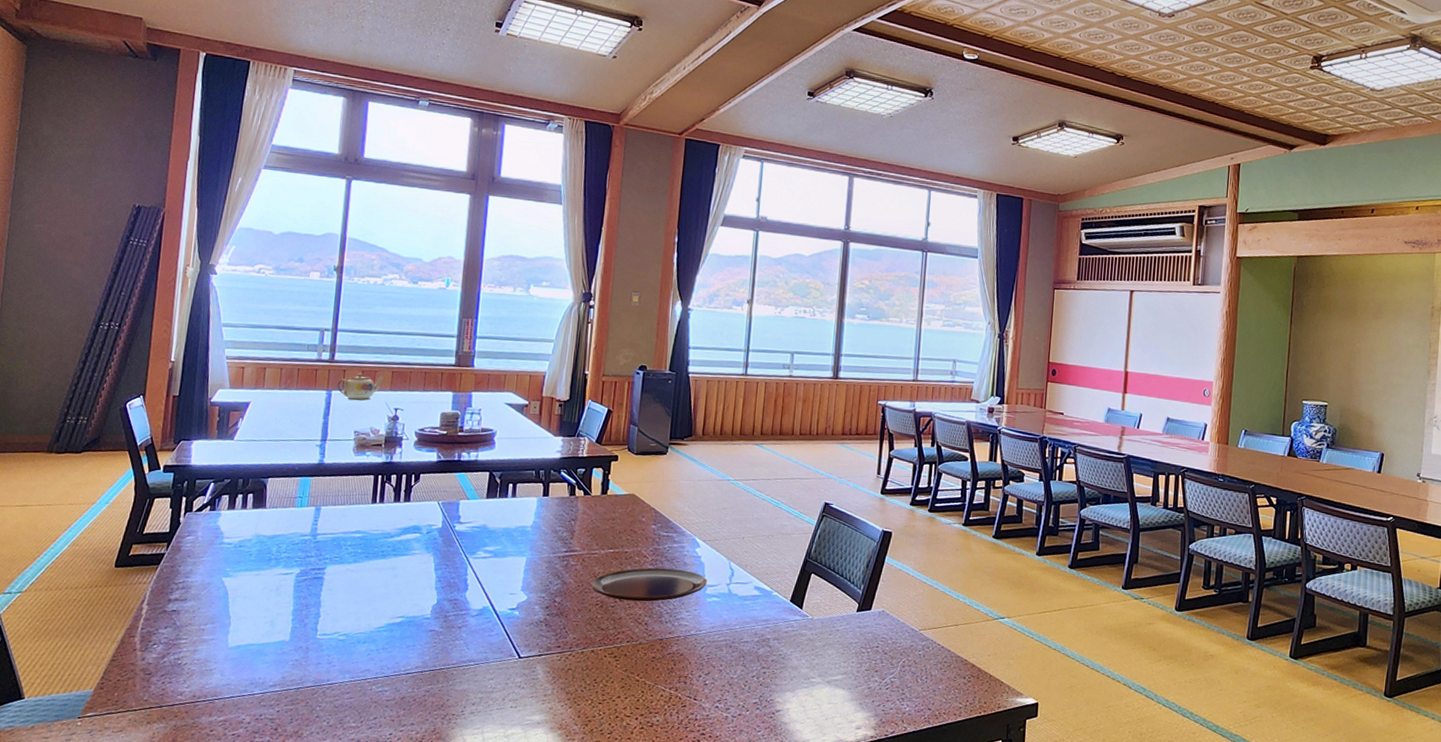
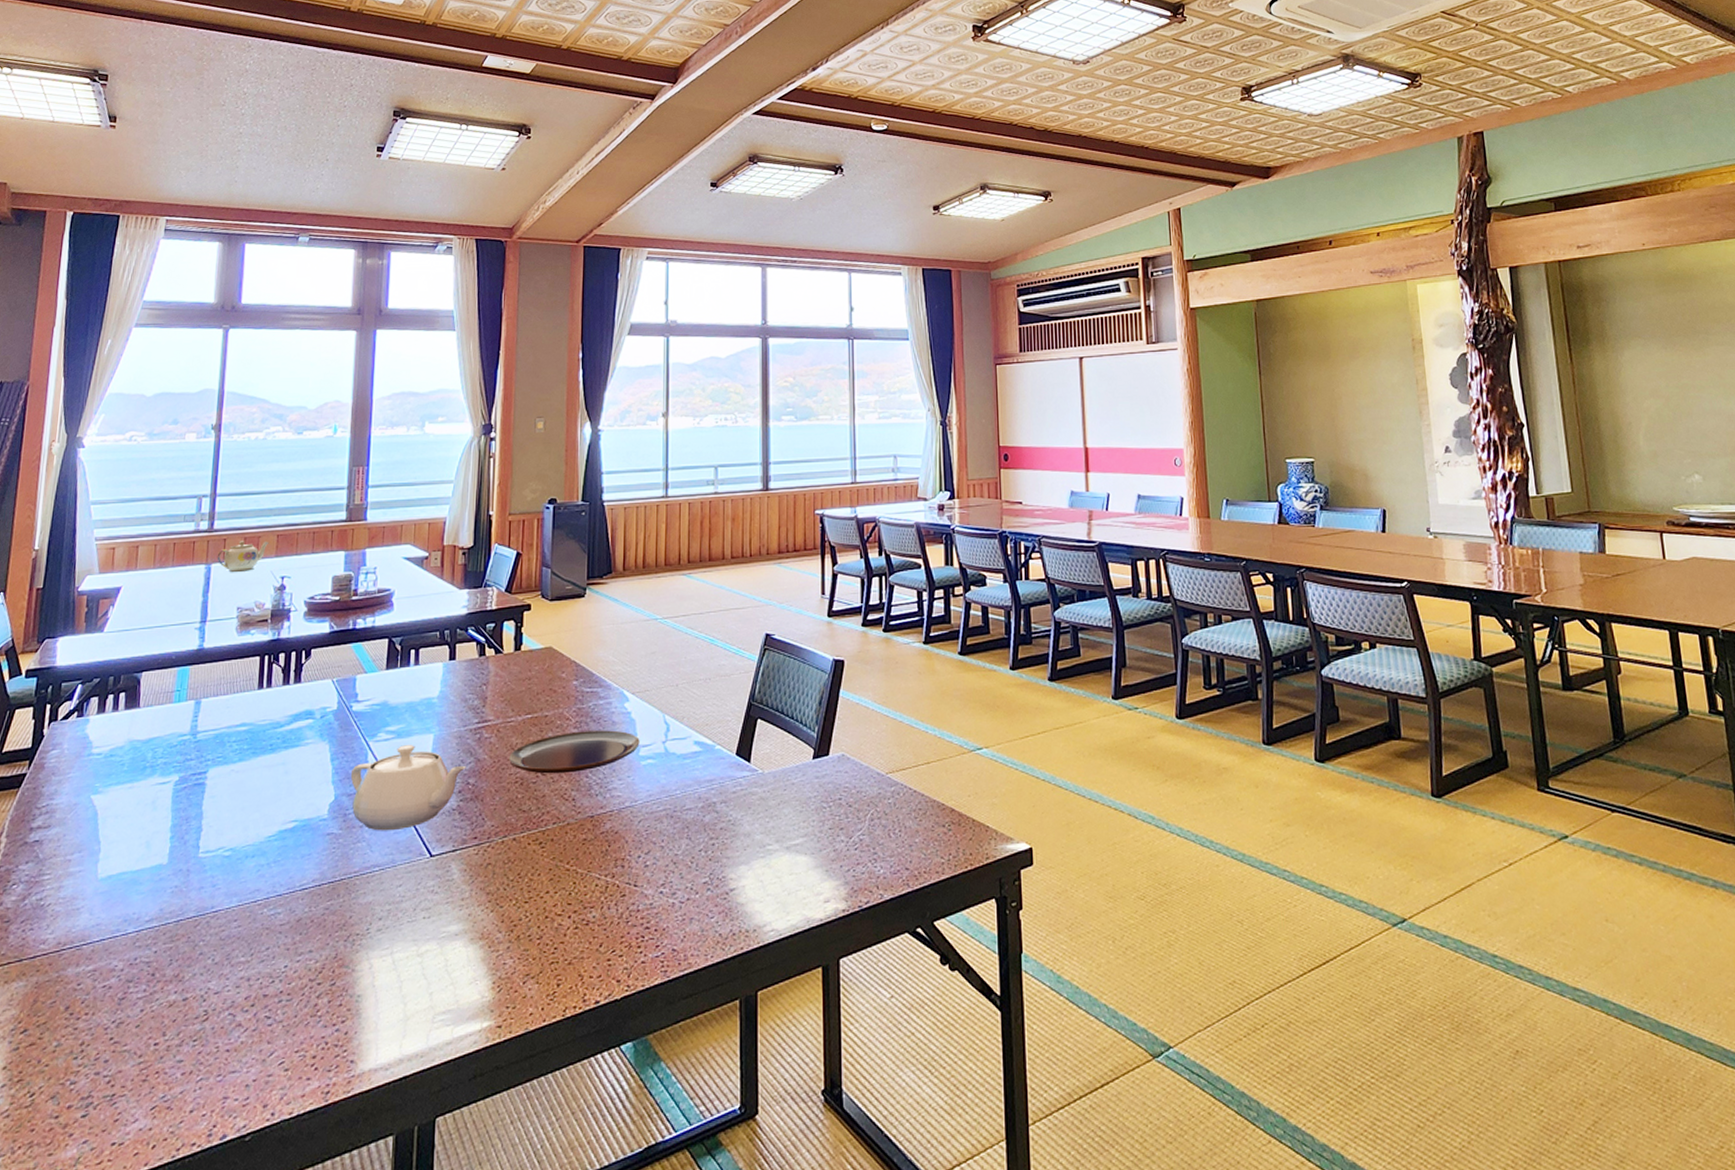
teapot: none [451,563,554,634] -> present [350,744,466,831]

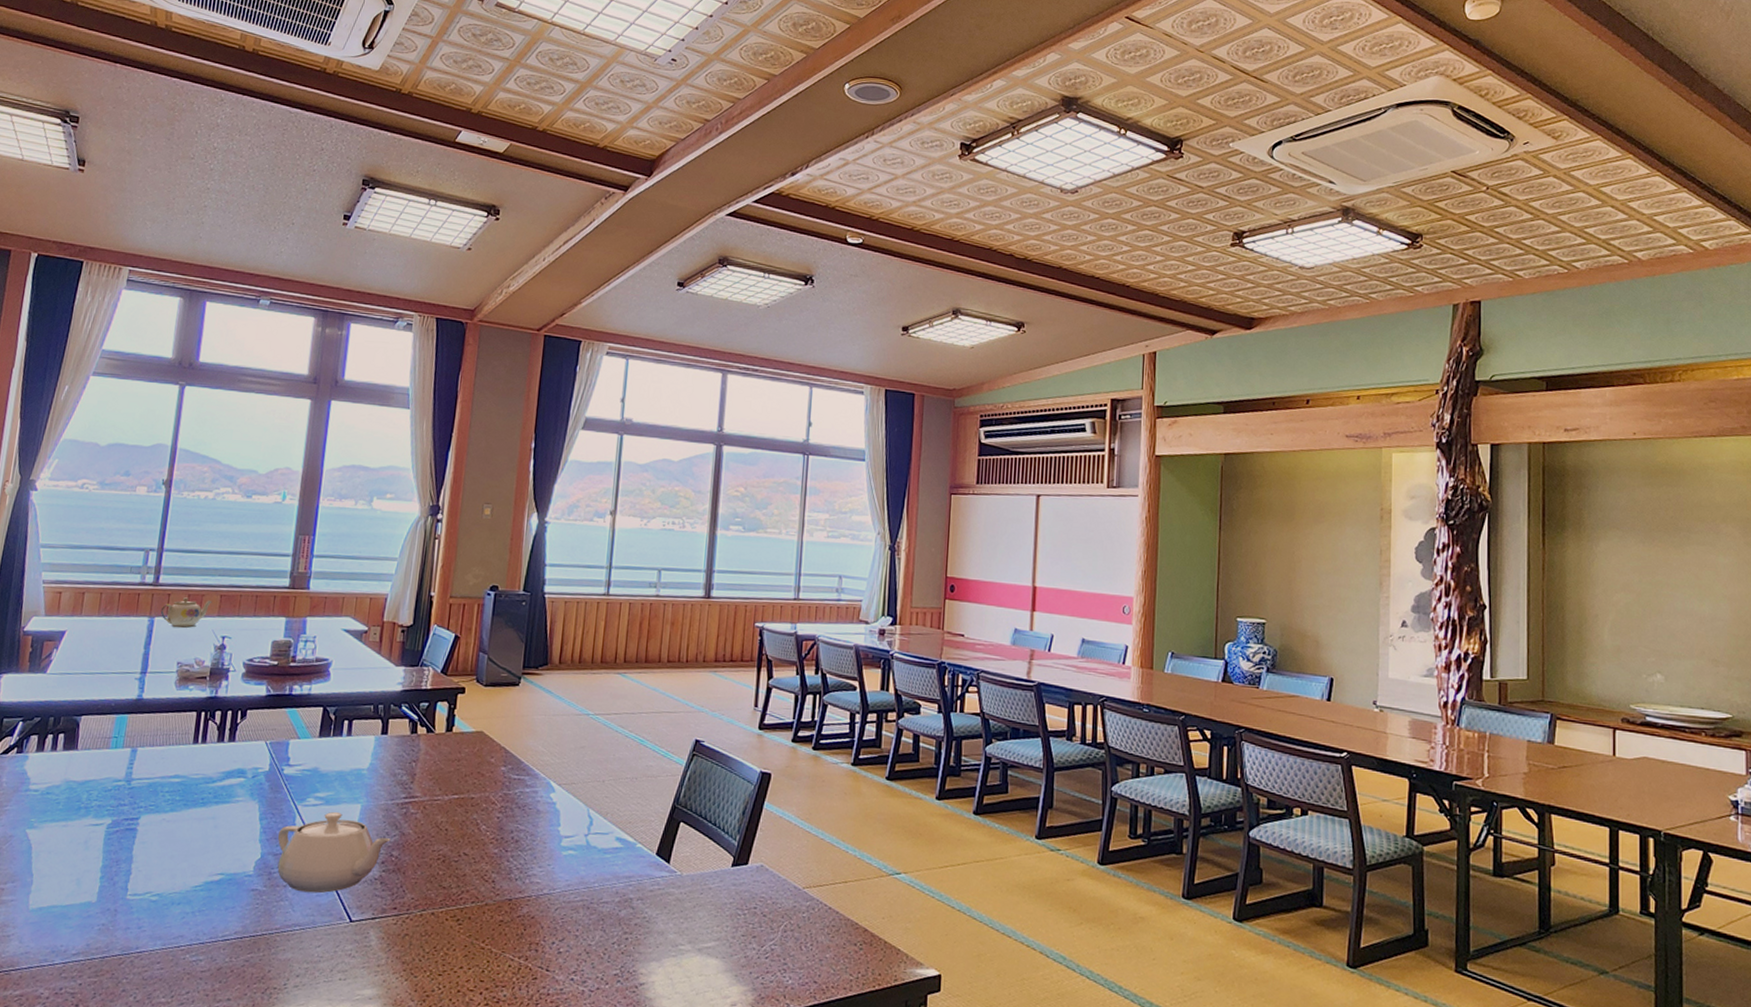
plate: present [509,730,640,774] -> none [433,816,563,856]

